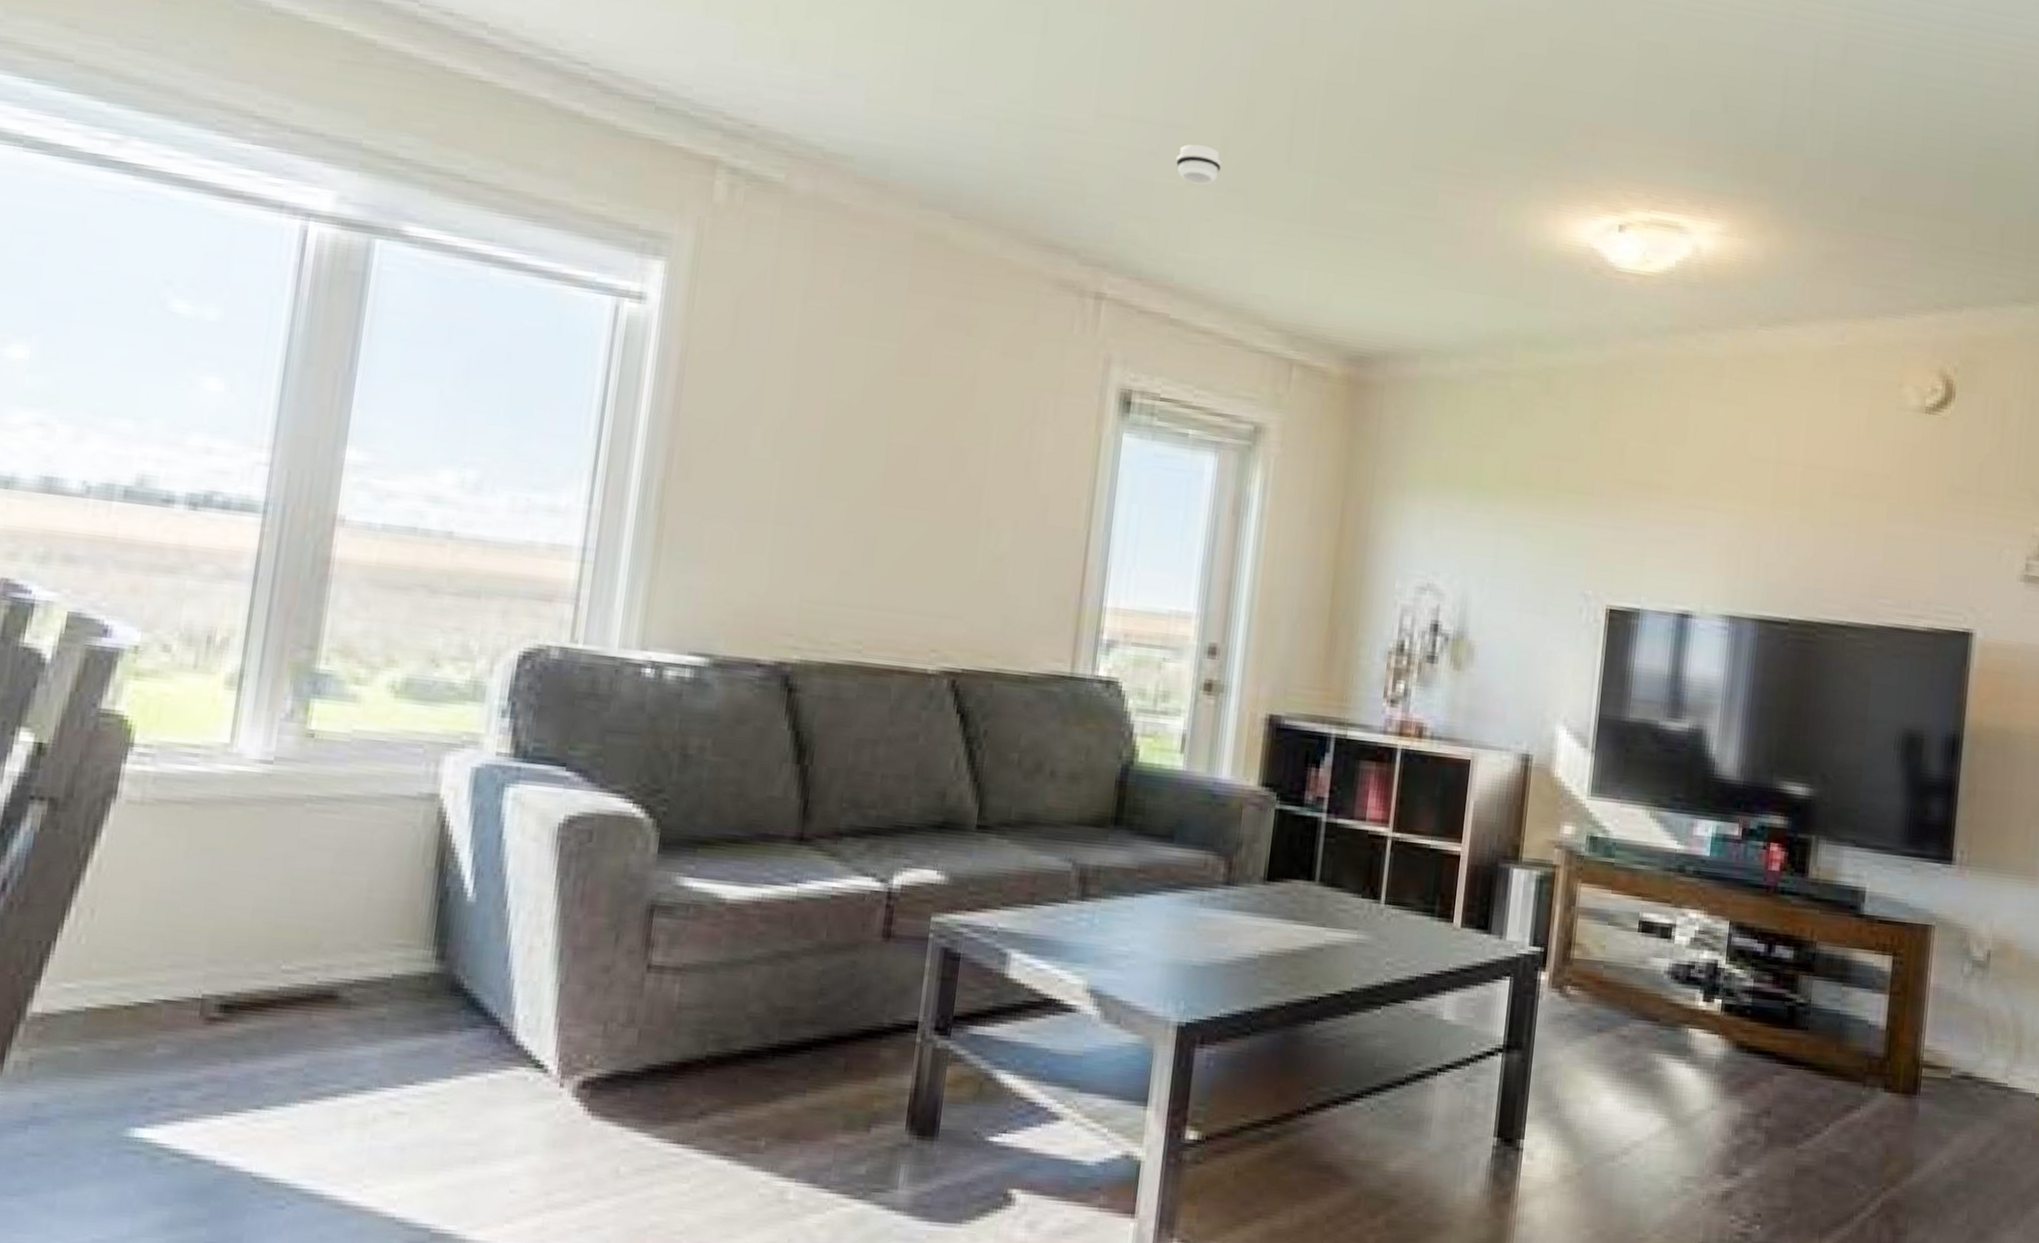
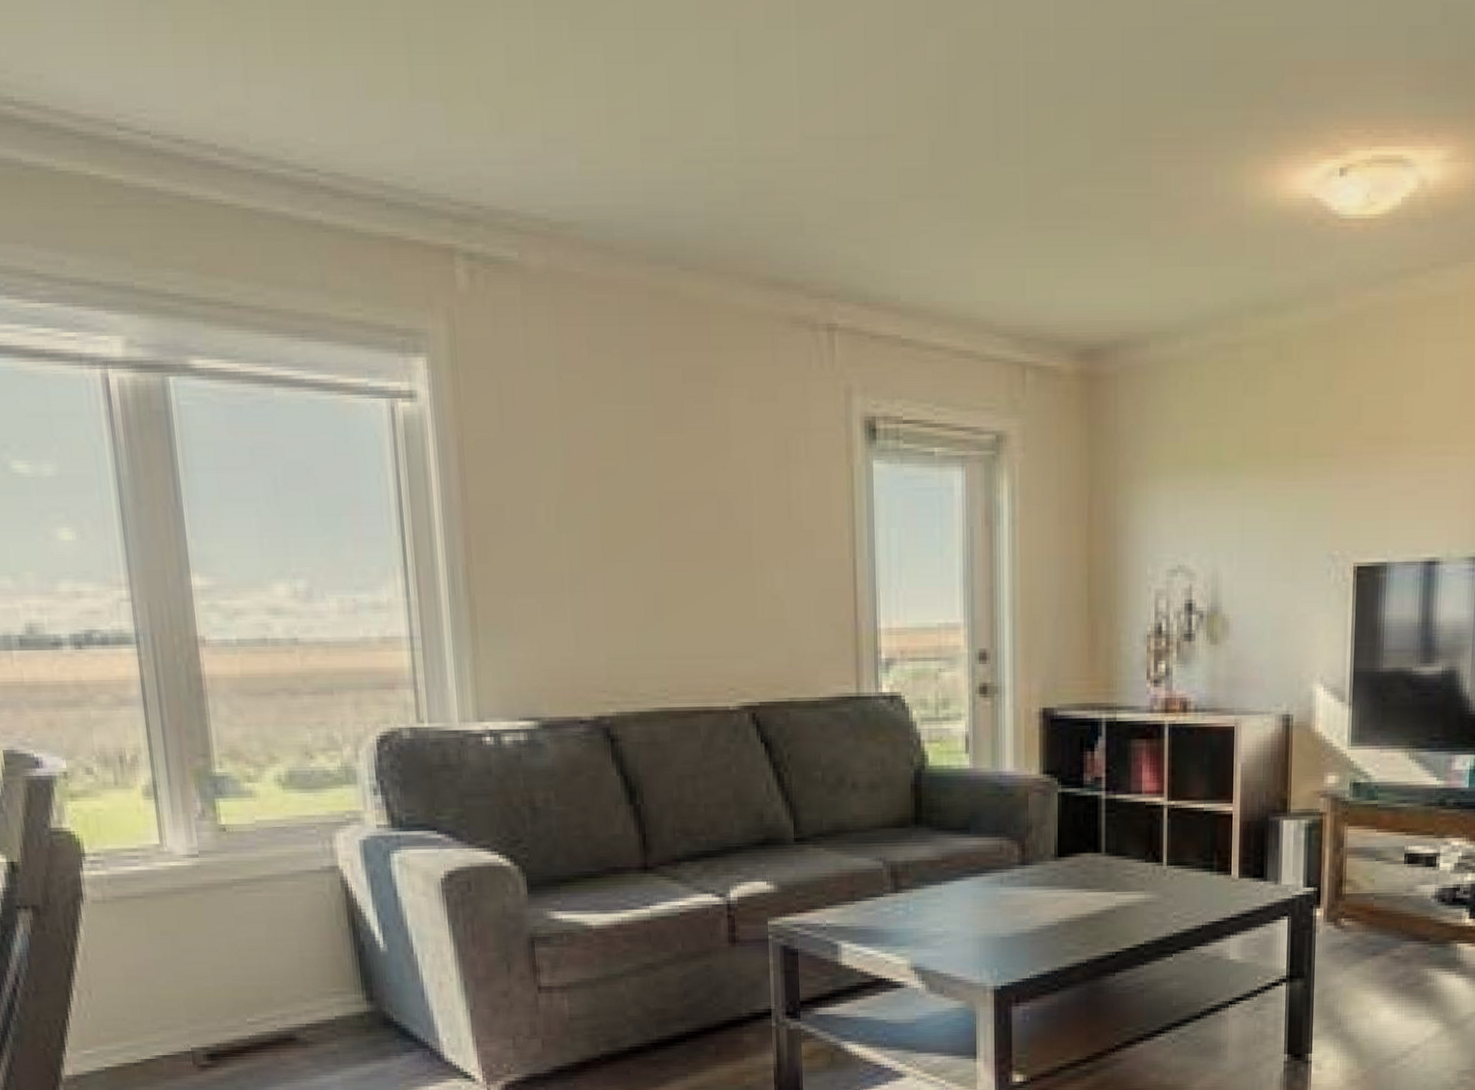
smoke detector: present [1176,143,1222,185] -> none [886,152,932,196]

